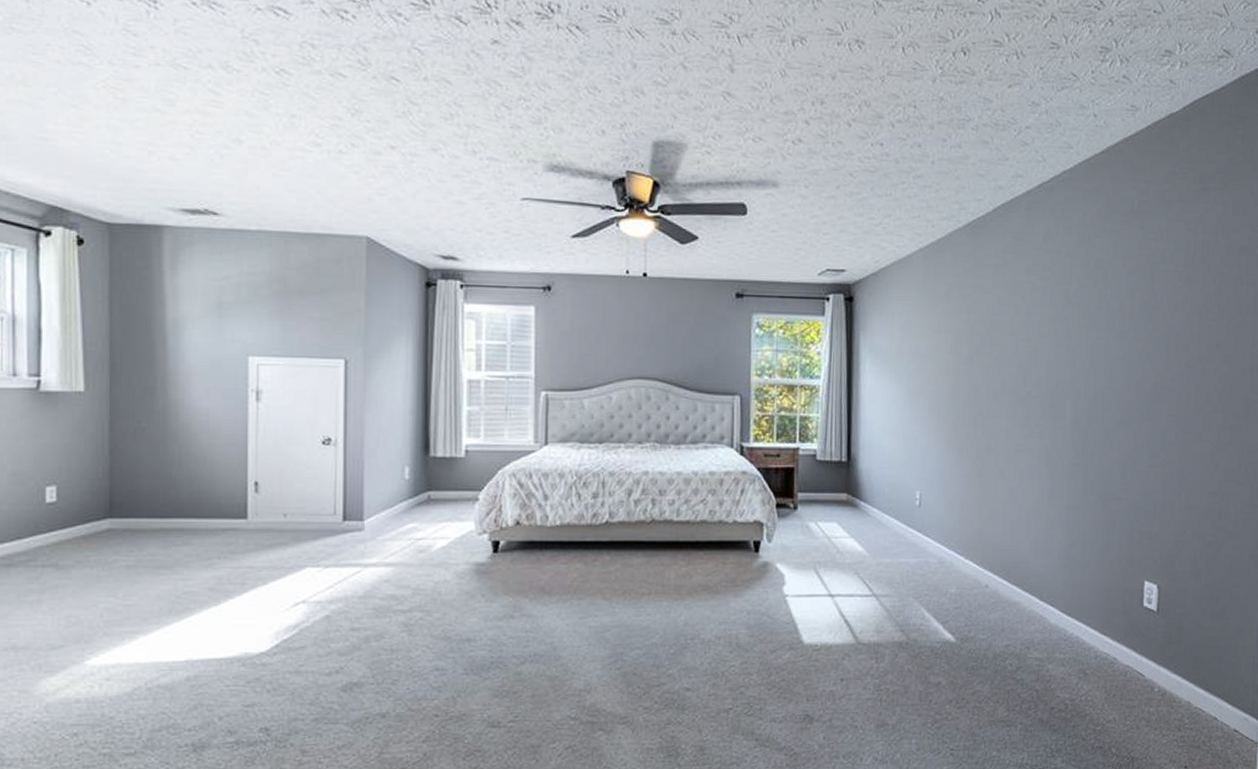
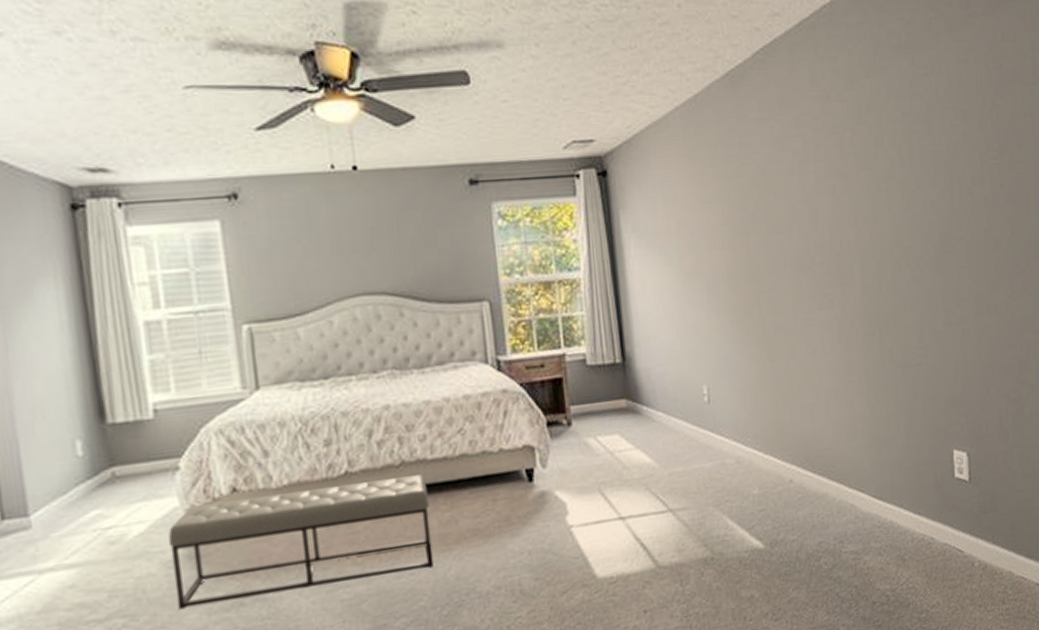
bench: none [462,530,671,612] -> present [168,474,434,609]

